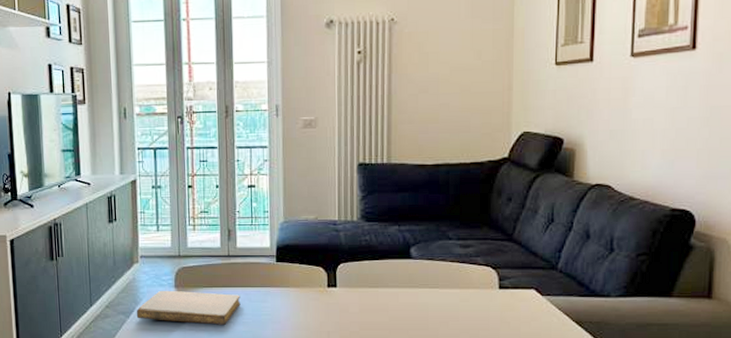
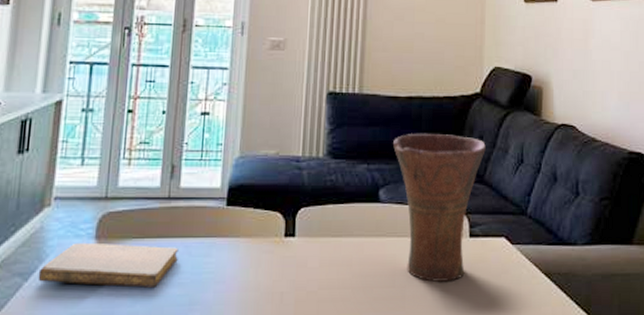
vase: none [422,197,514,326] -> present [393,134,486,282]

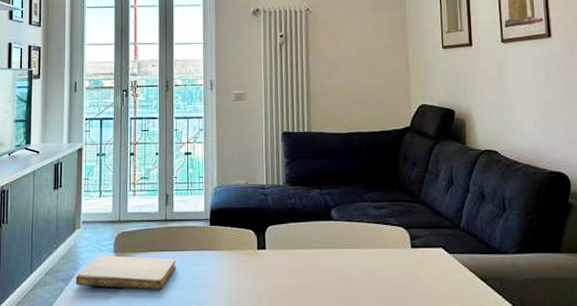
vase: present [393,134,486,282] -> none [340,162,419,285]

